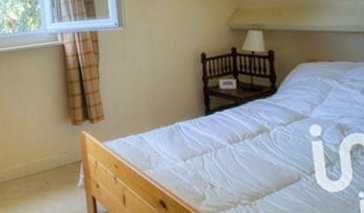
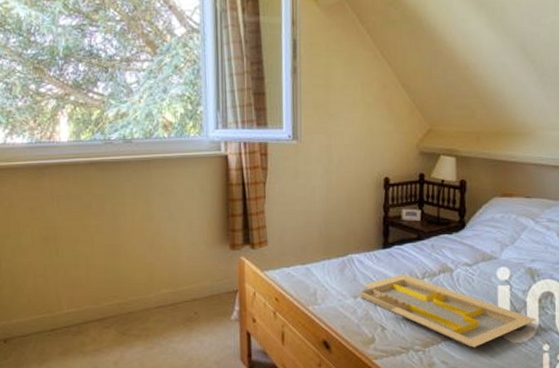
serving tray: none [188,136,350,199] -> present [360,273,537,348]

